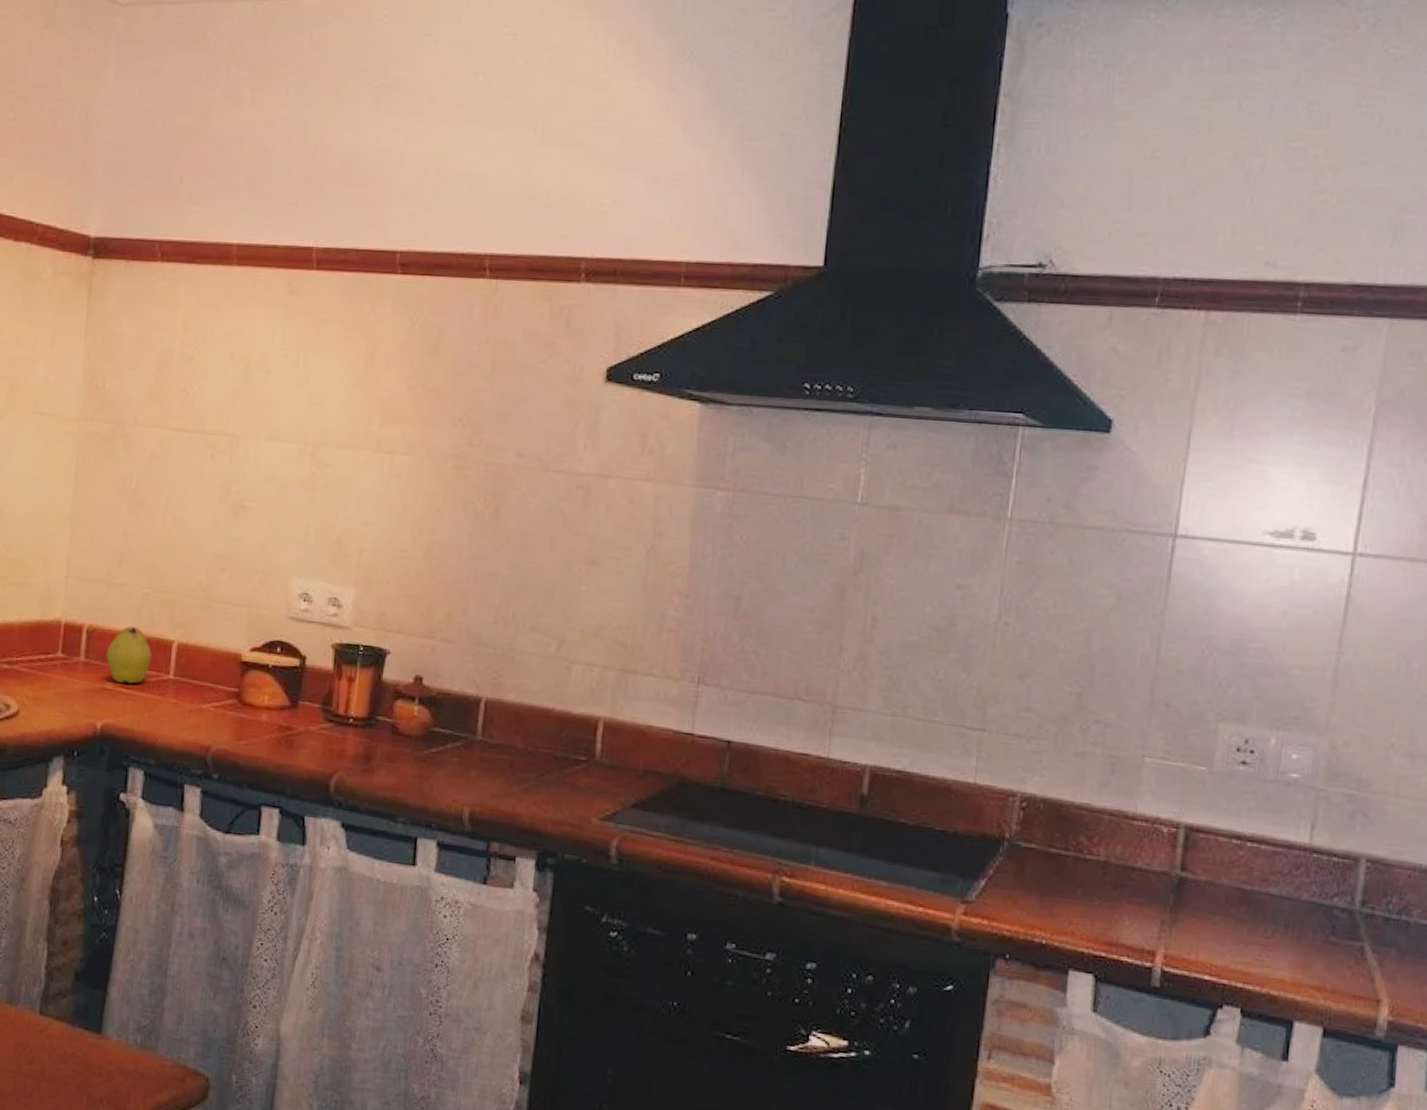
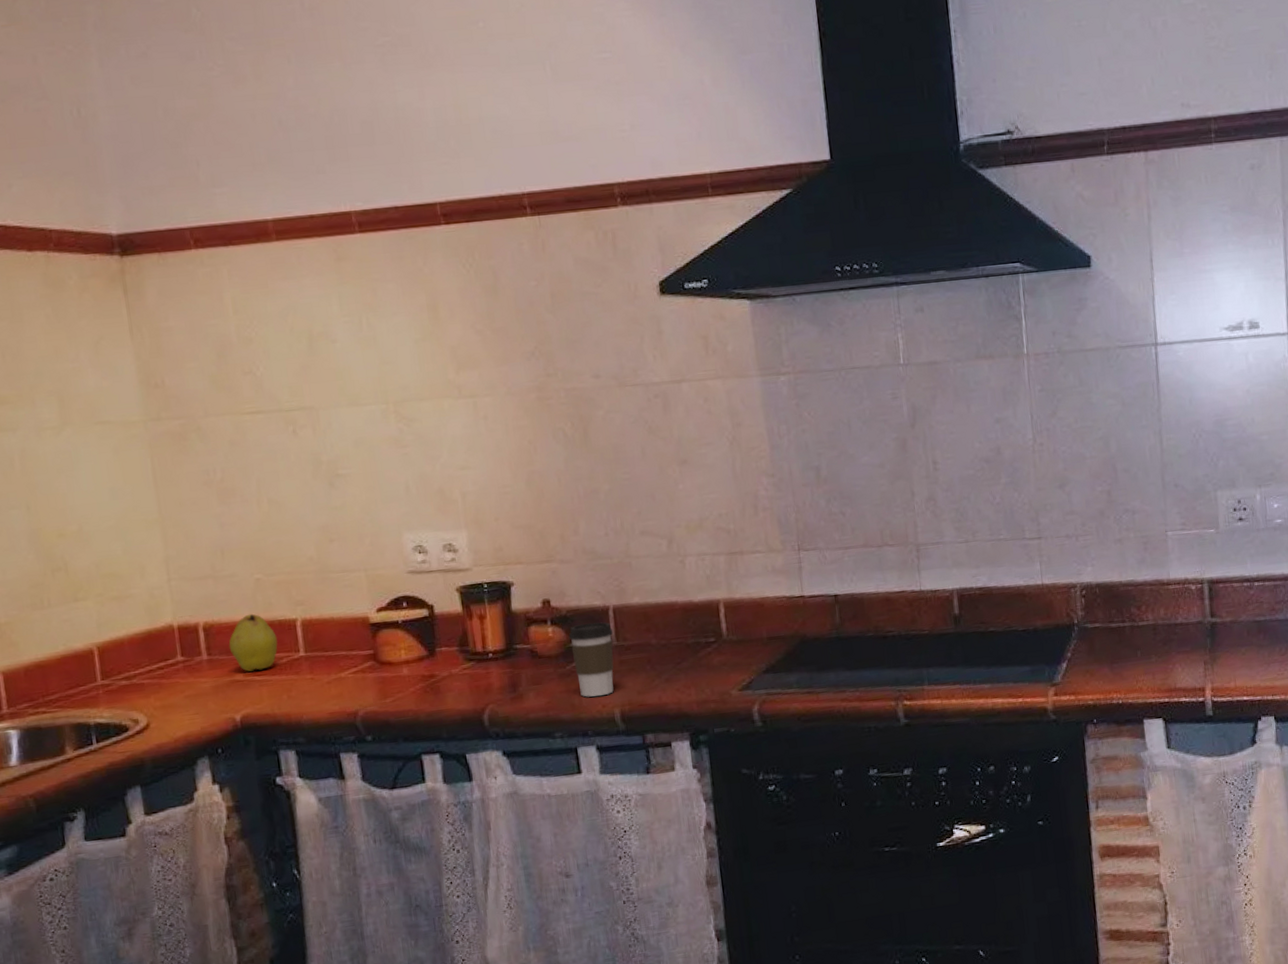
coffee cup: none [432,710,481,790] -> present [568,622,614,697]

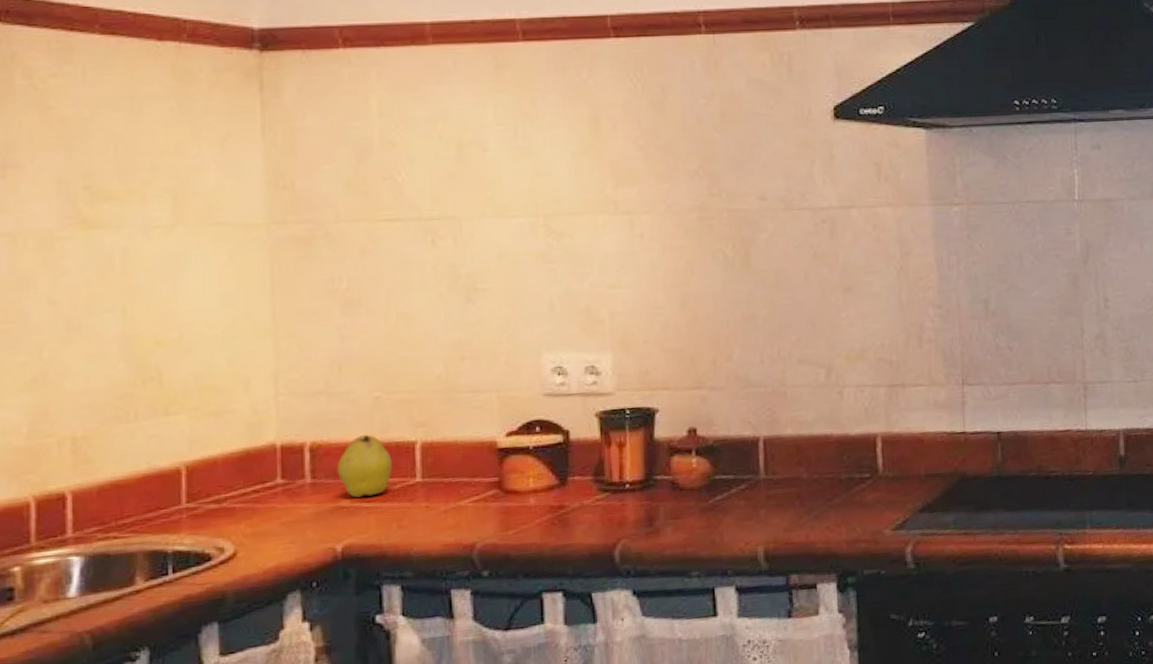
coffee cup: present [568,622,614,697] -> none [714,454,762,534]

